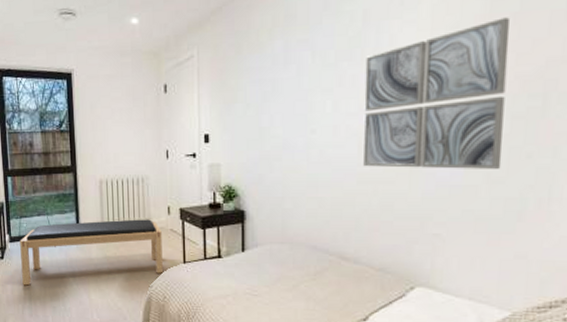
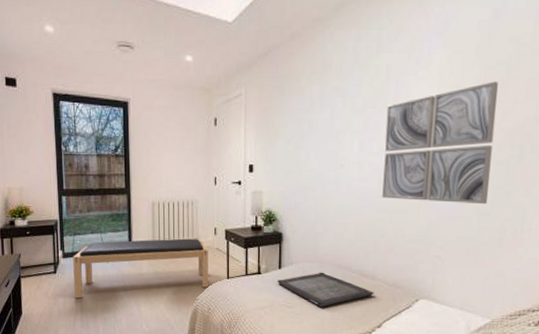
serving tray: none [240,255,358,296] -> present [277,272,374,307]

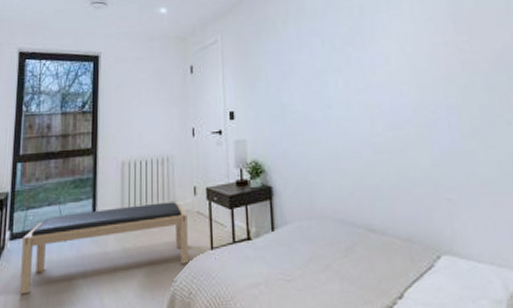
serving tray: present [277,272,374,307] -> none [271,231,387,278]
wall art: present [382,81,498,204] -> none [366,13,490,138]

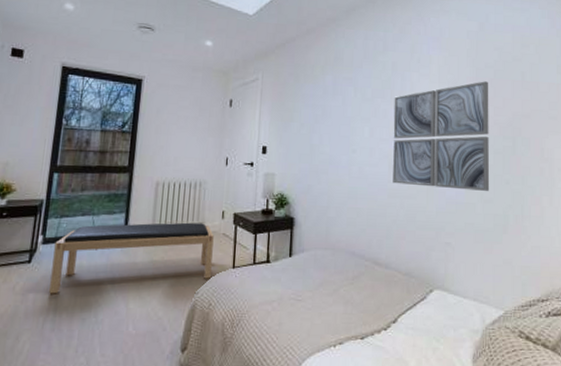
wall art: none [366,13,490,138] -> present [393,81,490,191]

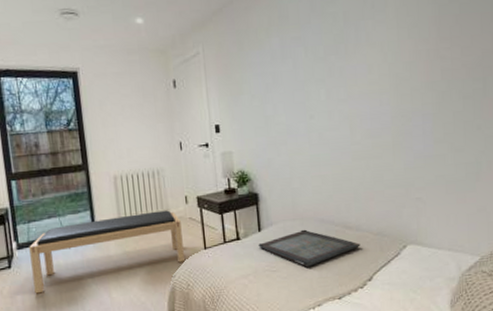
serving tray: none [287,260,388,301] -> present [258,229,361,267]
wall art: present [393,81,490,191] -> none [349,18,460,145]

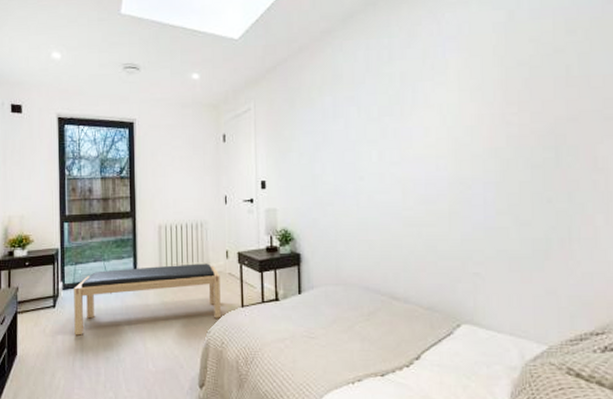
serving tray: present [258,229,361,267] -> none [297,296,408,337]

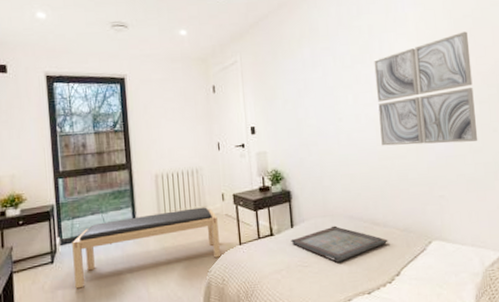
serving tray: none [297,296,408,337] -> present [291,225,388,263]
wall art: none [405,82,527,213] -> present [374,31,478,146]

